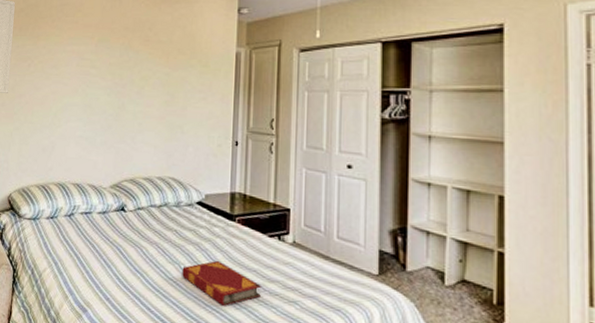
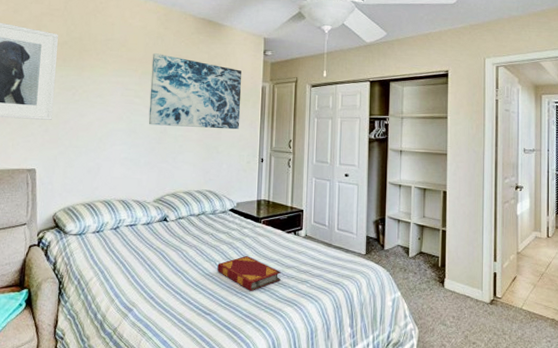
wall art: none [105,17,212,106] -> present [148,53,242,130]

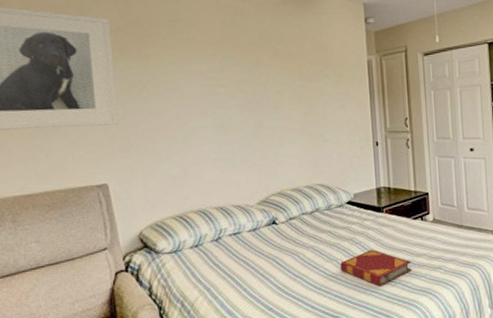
wall art: present [148,53,242,130] -> none [232,32,347,118]

